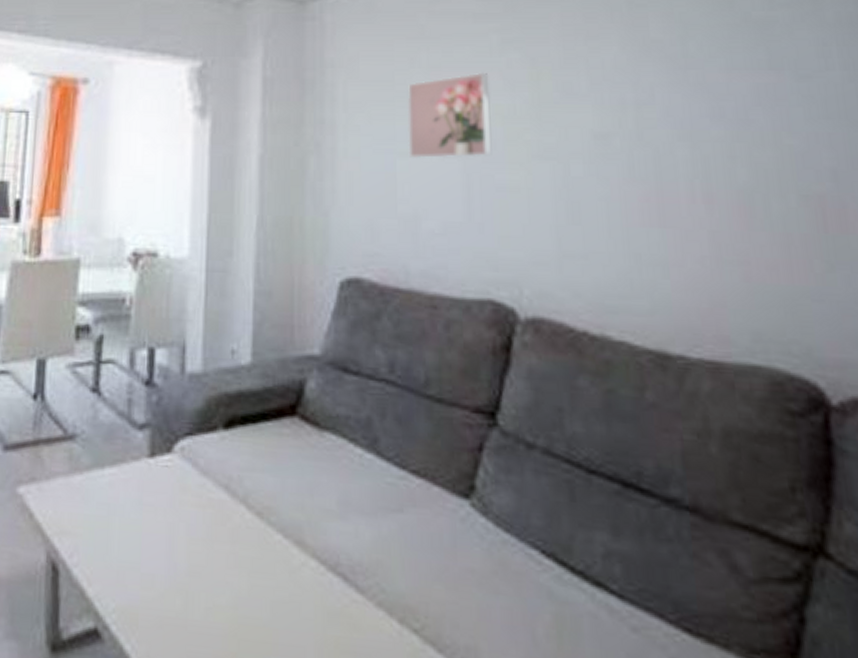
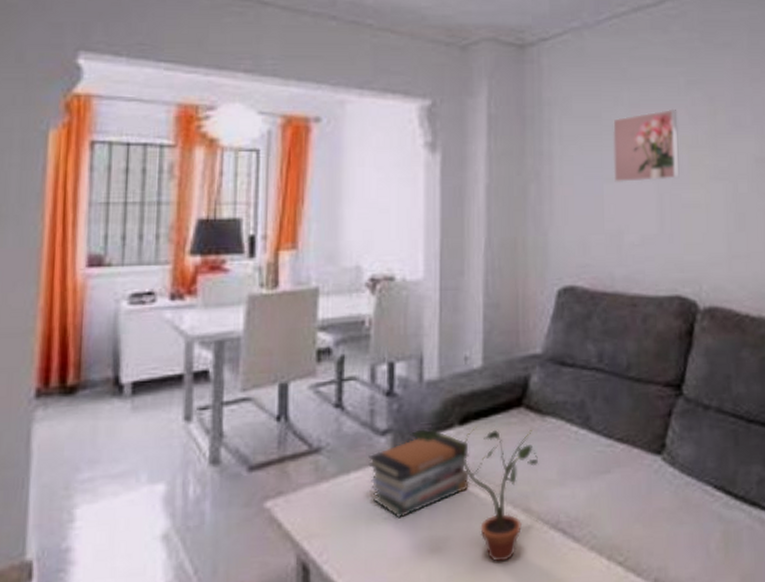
book stack: none [124,433,234,529] -> present [368,431,469,519]
potted plant: none [172,427,314,602] -> present [412,426,538,562]

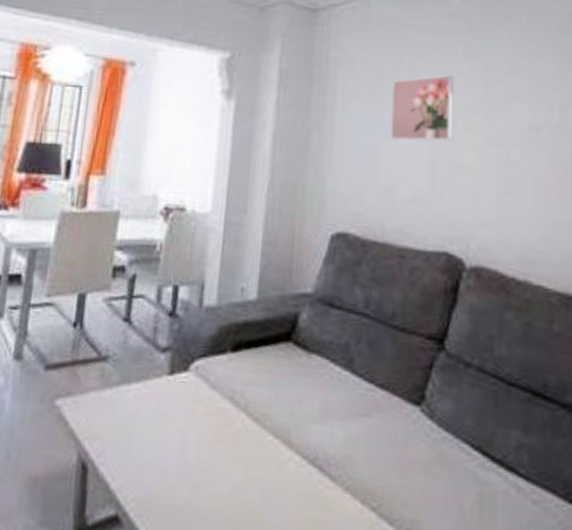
book stack: present [368,431,469,519] -> none [148,355,239,433]
potted plant: present [412,426,538,562] -> none [189,350,302,490]

